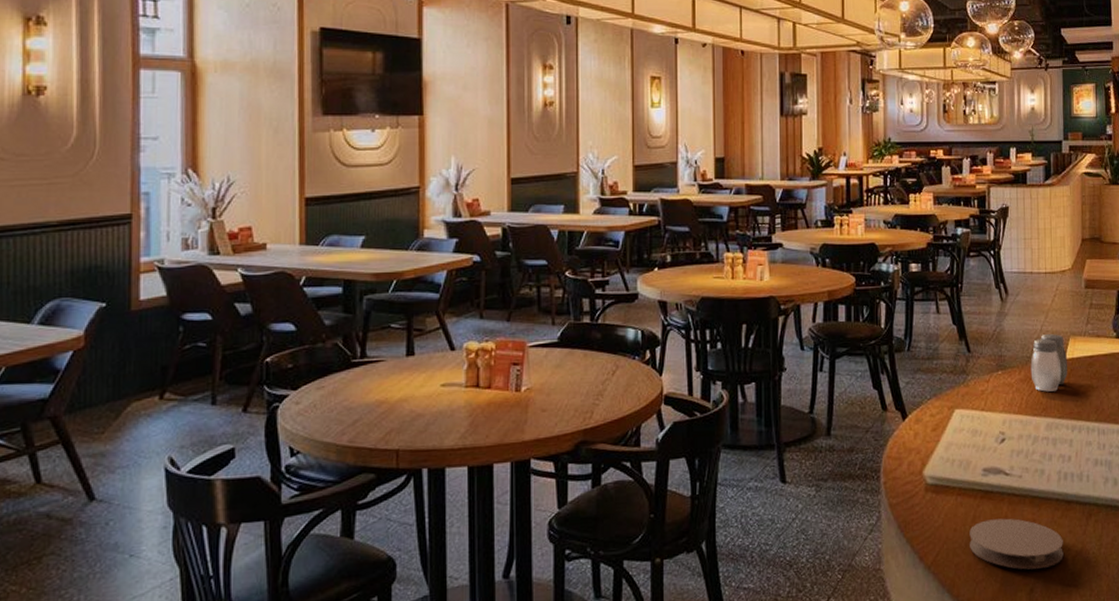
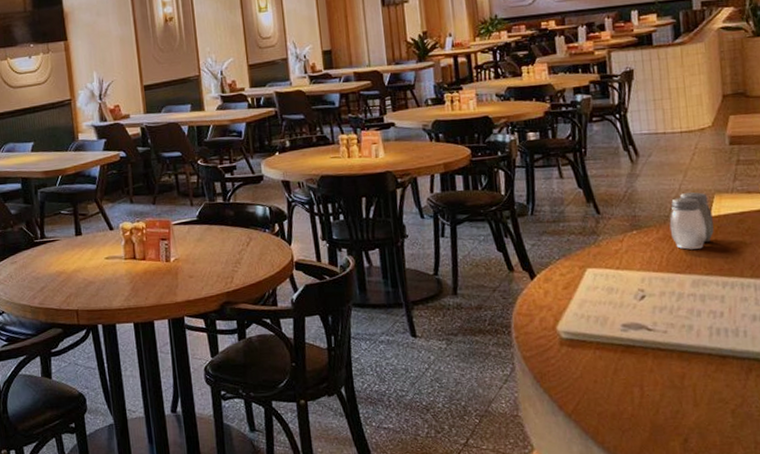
coaster: present [969,518,1064,570] -> none [611,371,721,421]

